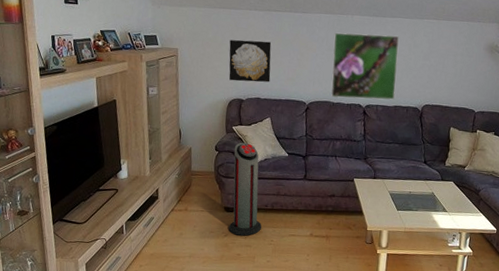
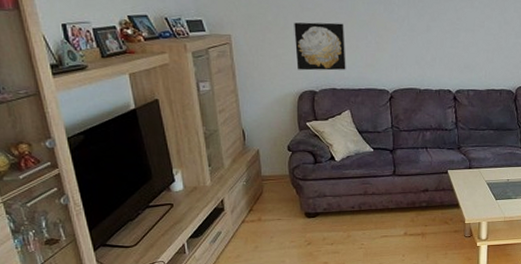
air purifier: present [228,142,262,236] -> none [310,139,349,242]
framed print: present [330,32,400,100] -> none [416,10,489,84]

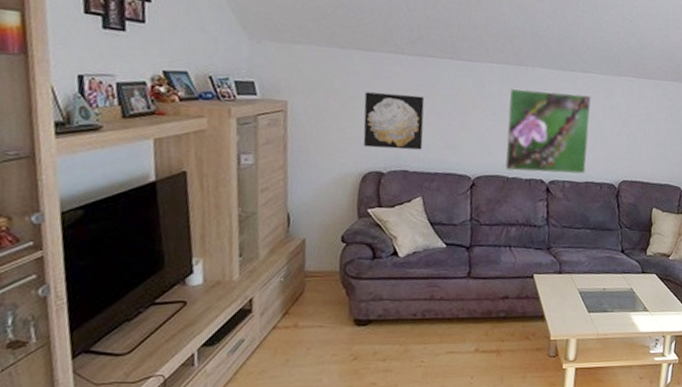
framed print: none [416,10,489,84] -> present [504,88,592,175]

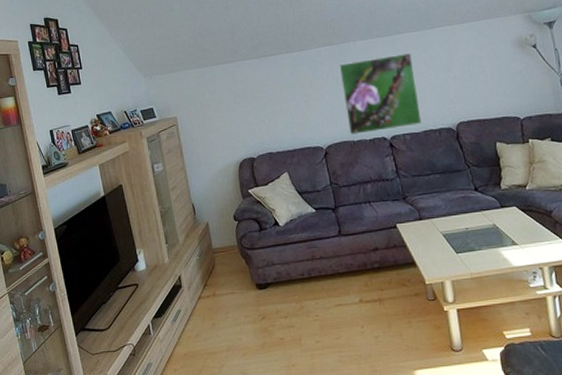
wall art: present [363,92,425,150] -> none [229,89,280,140]

